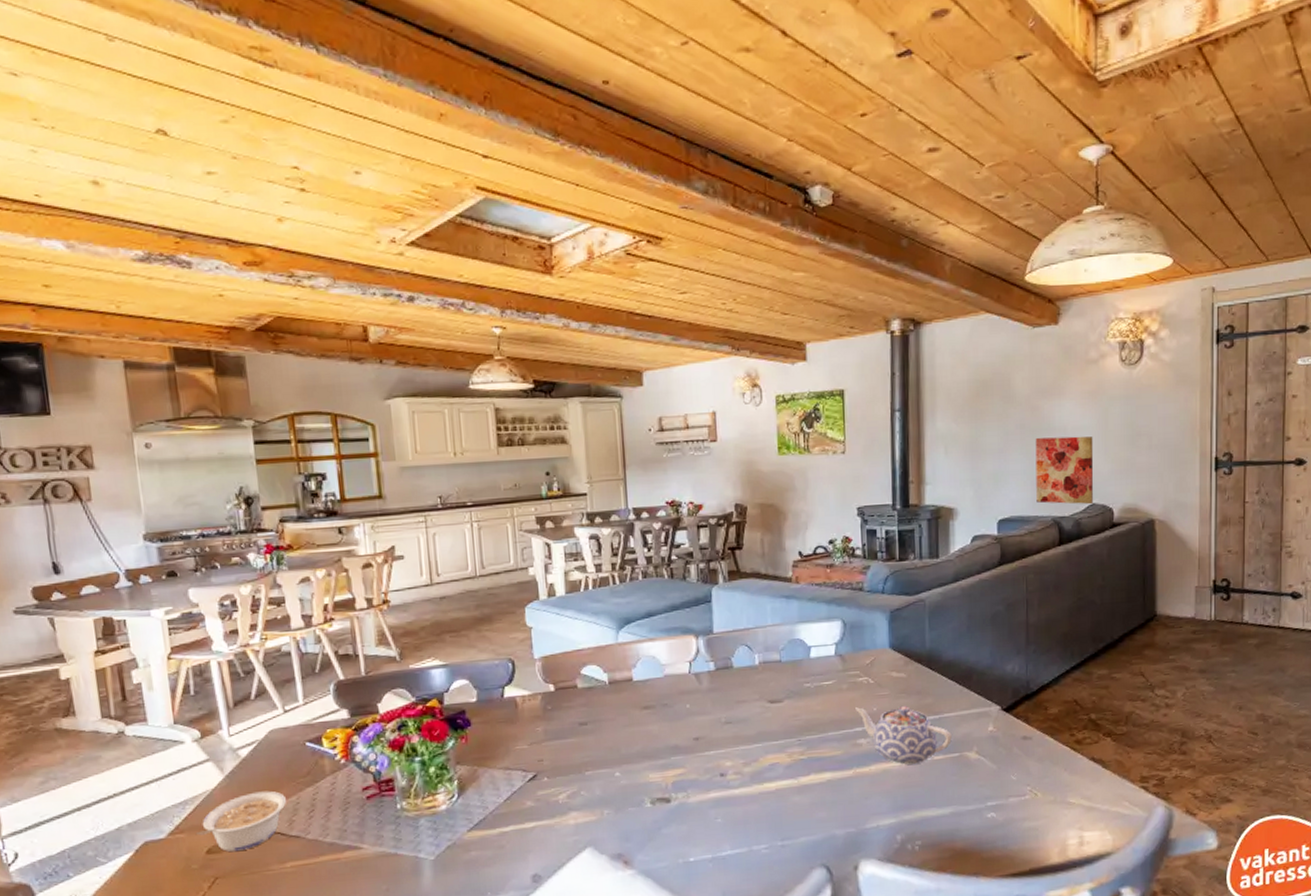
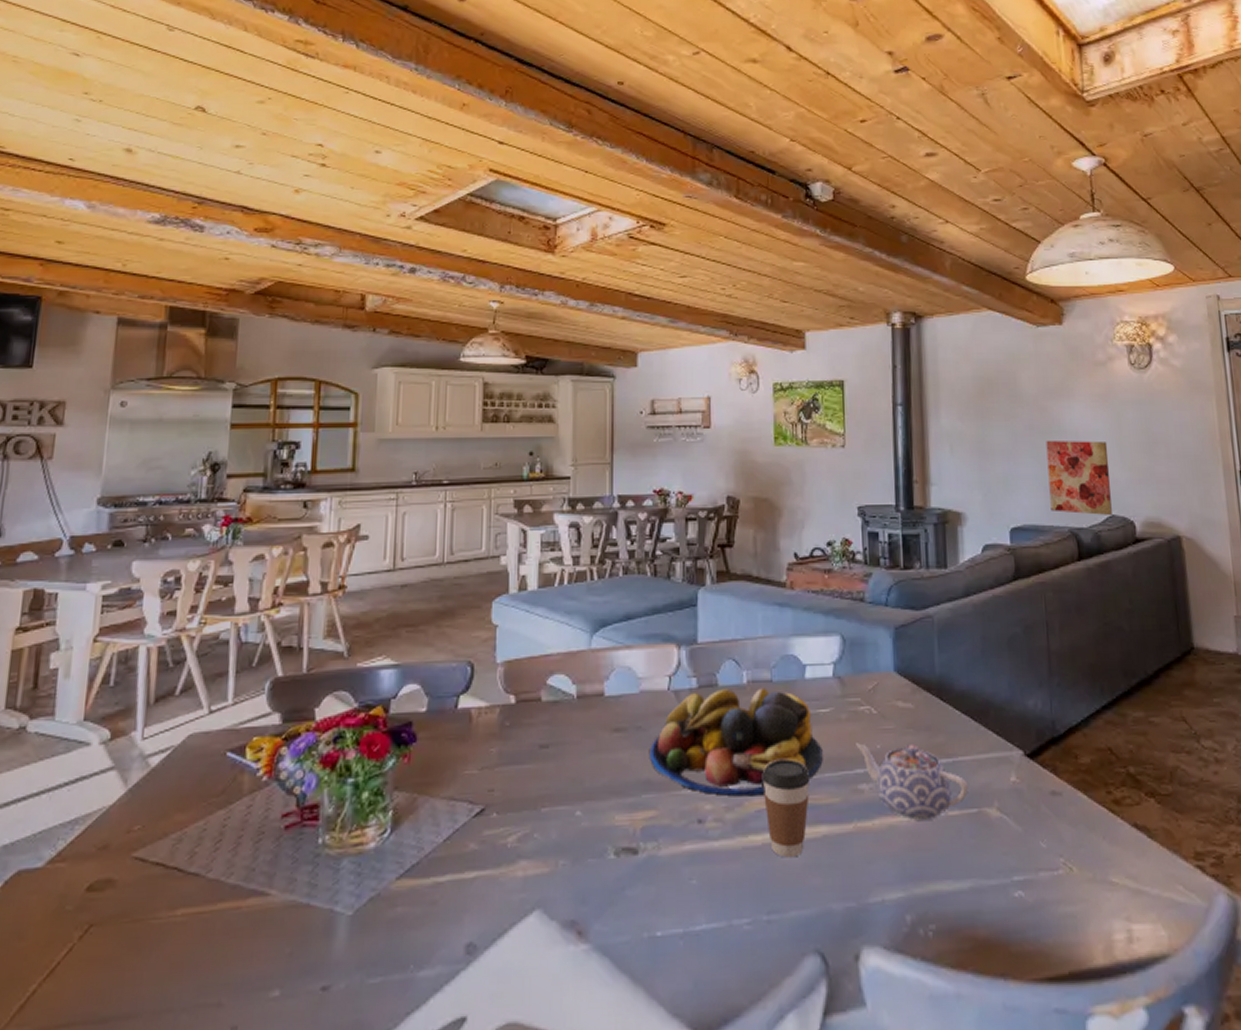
legume: present [195,790,287,852] -> none [79,811,193,891]
fruit bowl: none [676,667,827,755] -> present [650,687,823,797]
coffee cup: none [774,723,816,799] -> present [762,759,811,858]

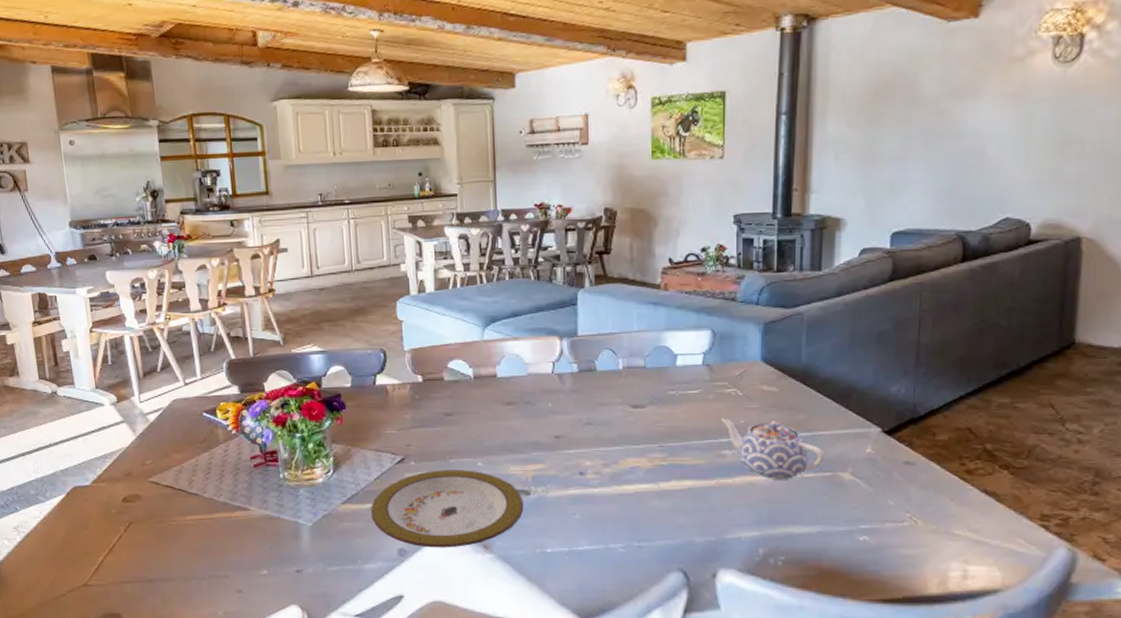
plate: none [434,822,630,940] -> present [371,470,524,548]
fruit bowl: present [650,687,823,797] -> none [538,372,690,457]
coffee cup: present [762,759,811,858] -> none [635,430,679,503]
wall art: present [1046,441,1112,516] -> none [938,142,1013,219]

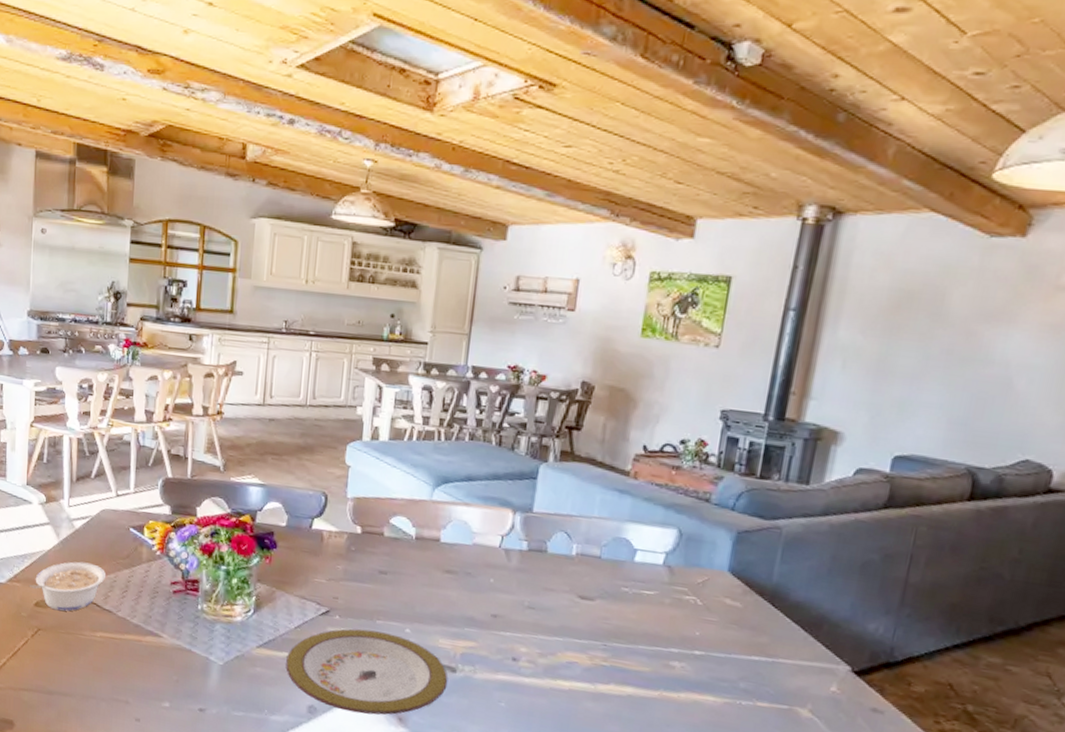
legume: none [113,452,188,503] -> present [29,561,107,612]
teapot: present [721,418,825,479] -> none [675,626,784,705]

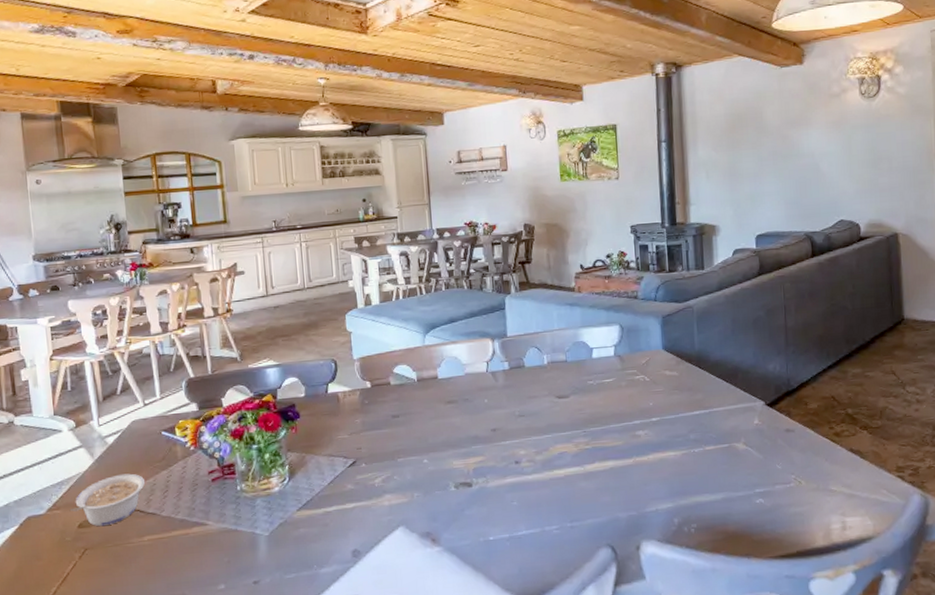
plate: present [286,628,448,715] -> none [325,467,467,547]

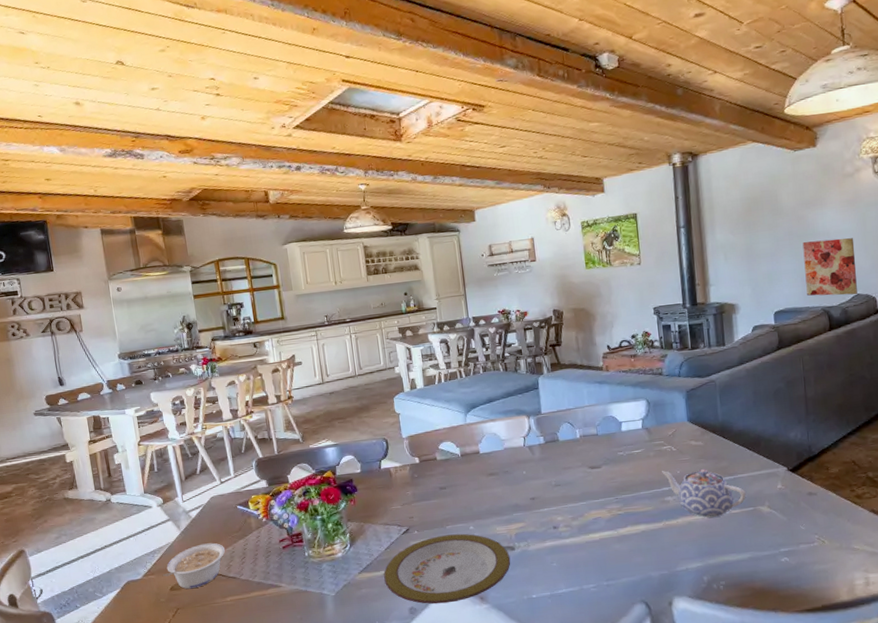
plate: none [325,467,467,547] -> present [384,533,511,604]
teapot: none [634,401,721,454] -> present [662,469,746,518]
wall art: none [787,160,841,221] -> present [802,238,857,296]

